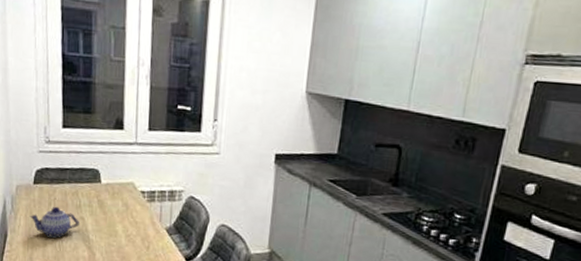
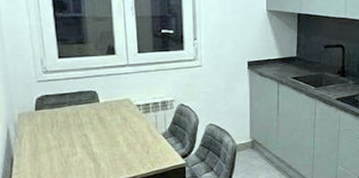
teapot: present [29,206,79,238] -> none [34,127,83,156]

